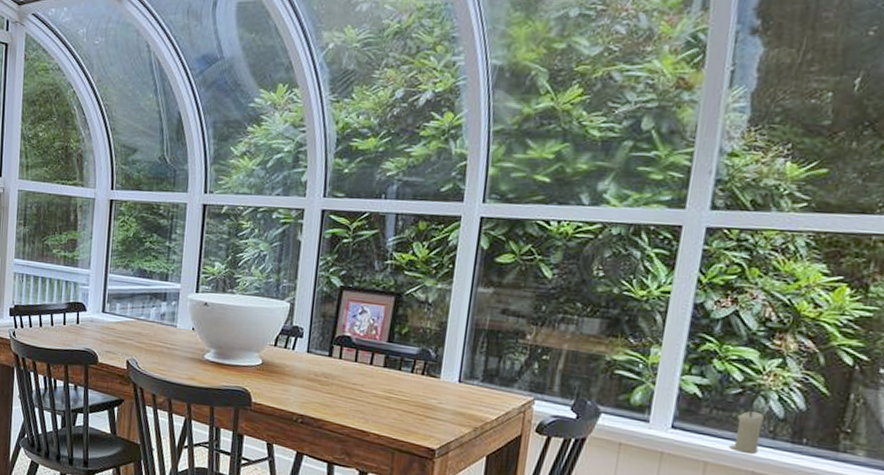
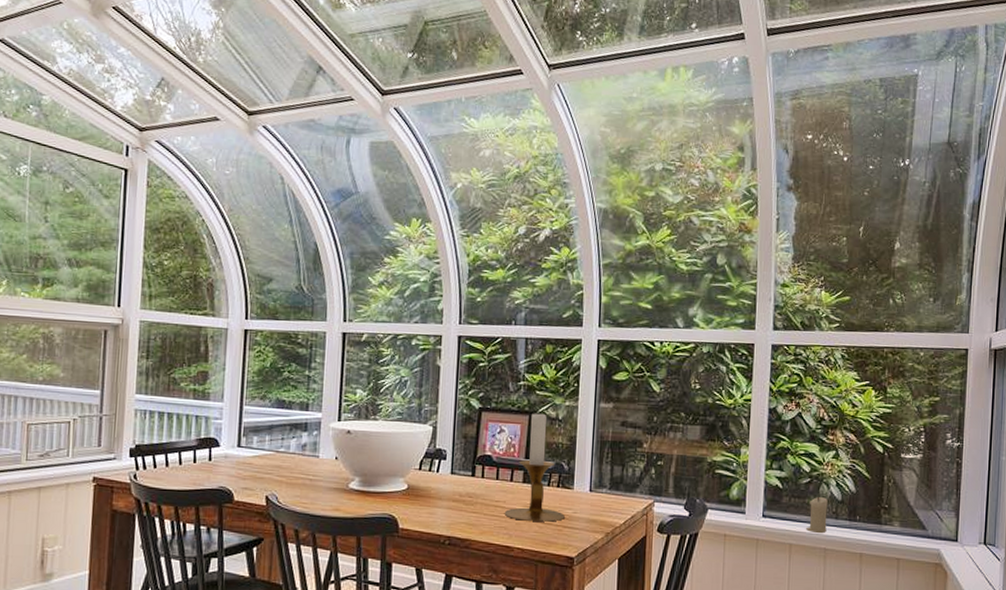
candlestick: none [361,294,428,410] -> present [504,413,565,522]

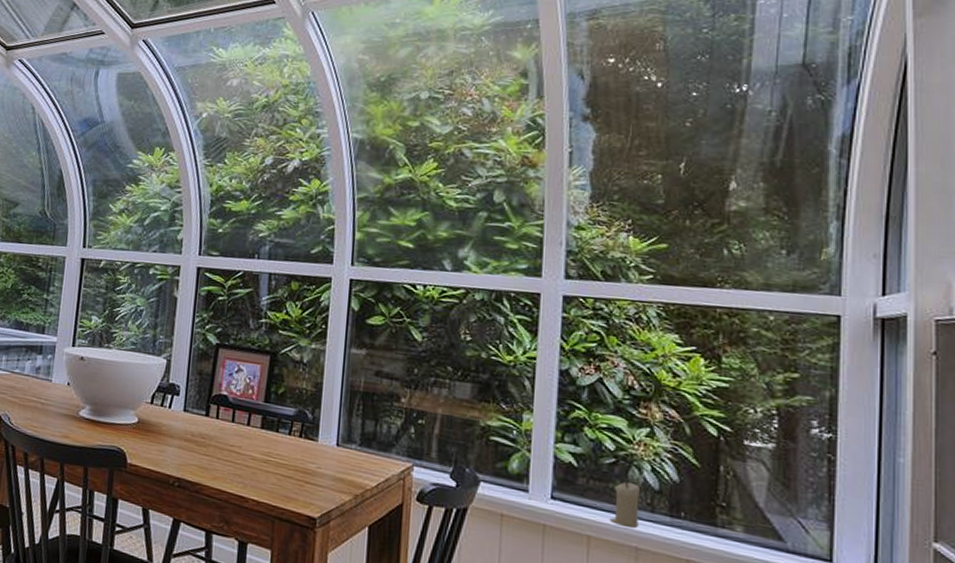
candlestick: present [504,413,565,522] -> none [239,353,307,475]

